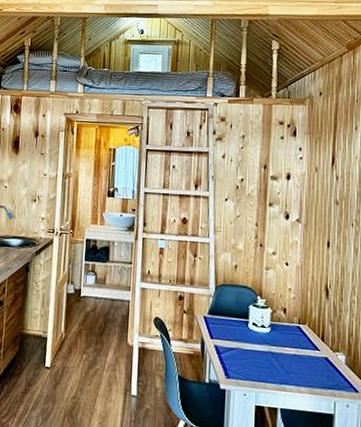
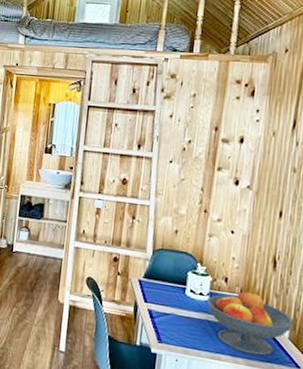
fruit bowl: none [268,320,349,383] -> present [206,291,294,356]

